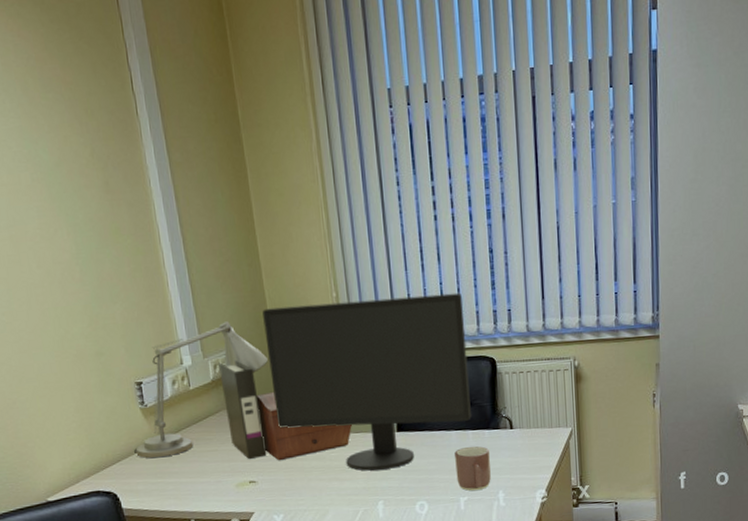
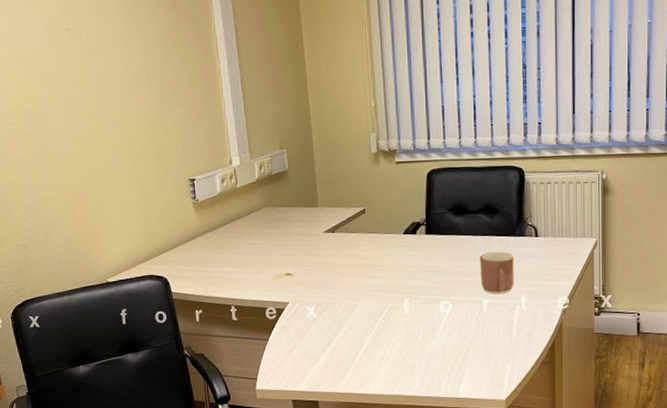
desk lamp: present [134,321,268,458] -> none [185,126,308,248]
binder: present [218,360,267,459] -> none [264,162,303,253]
sewing box: present [257,391,352,461] -> none [297,192,383,256]
computer monitor: present [262,292,471,471] -> none [306,105,498,270]

